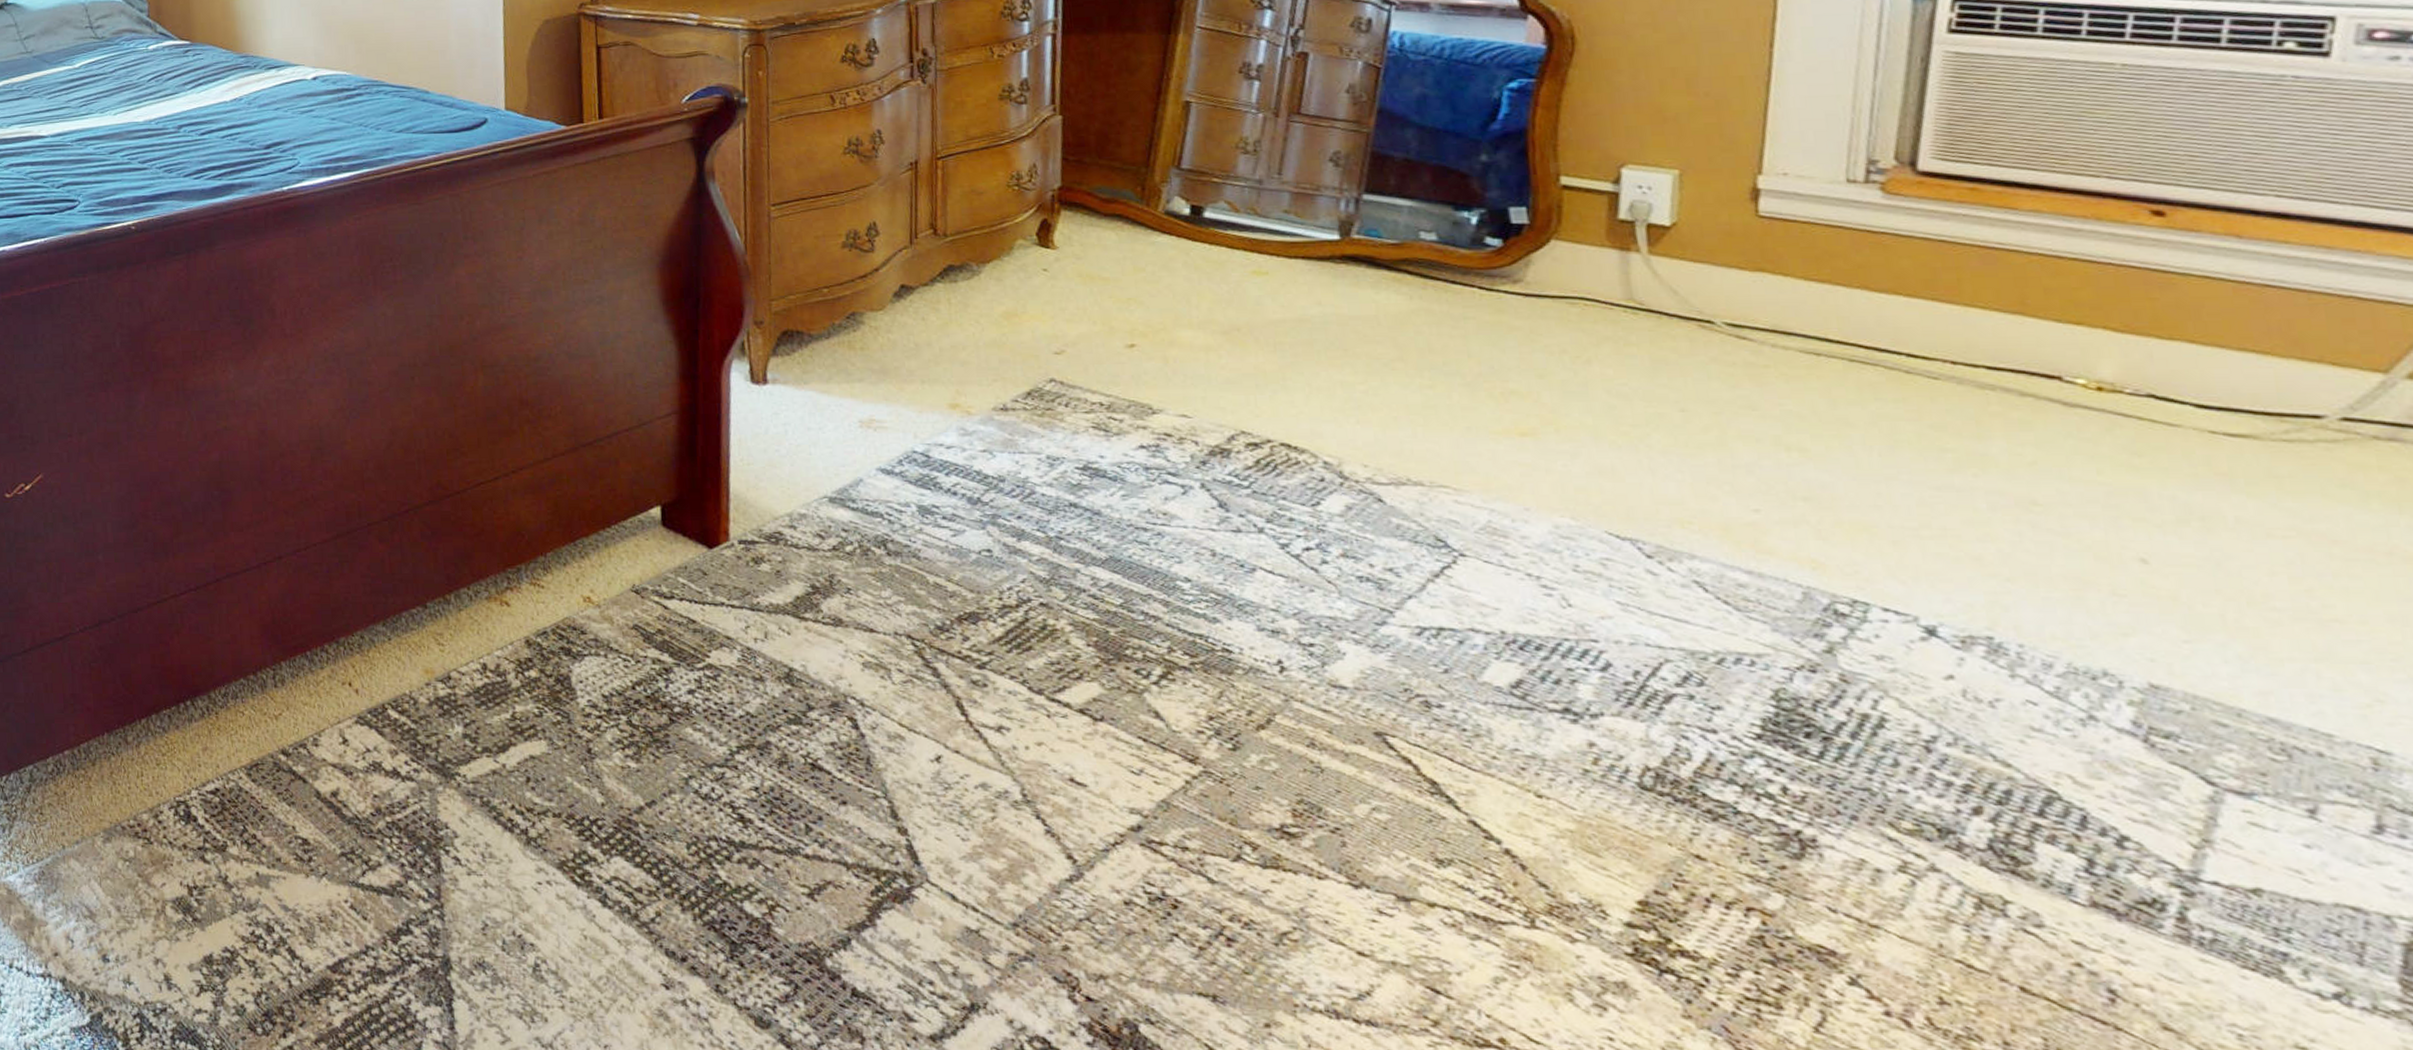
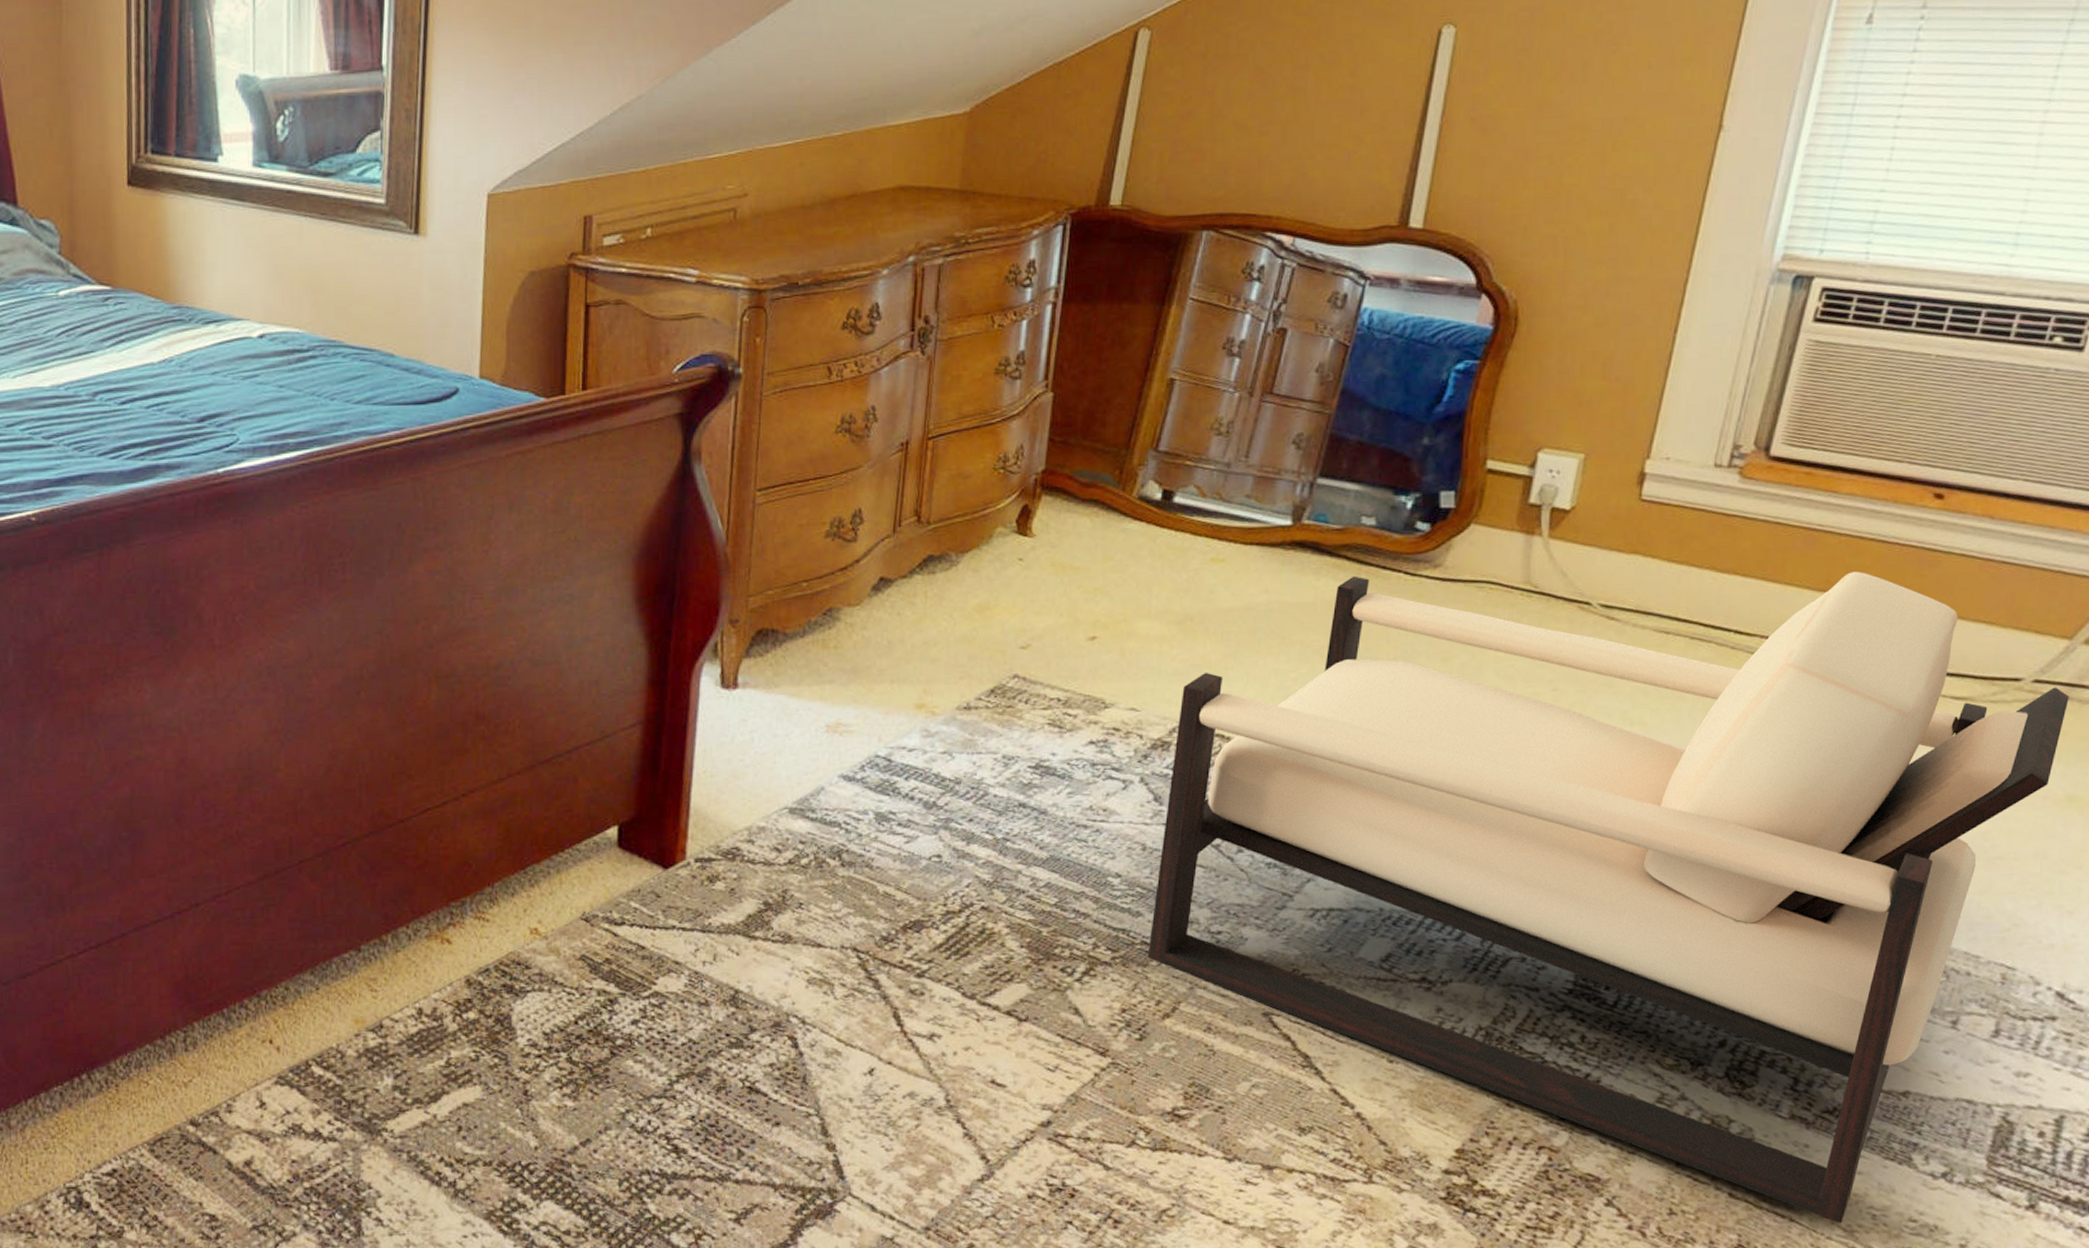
armchair: none [1230,290,2400,1041] -> present [1147,572,2069,1224]

